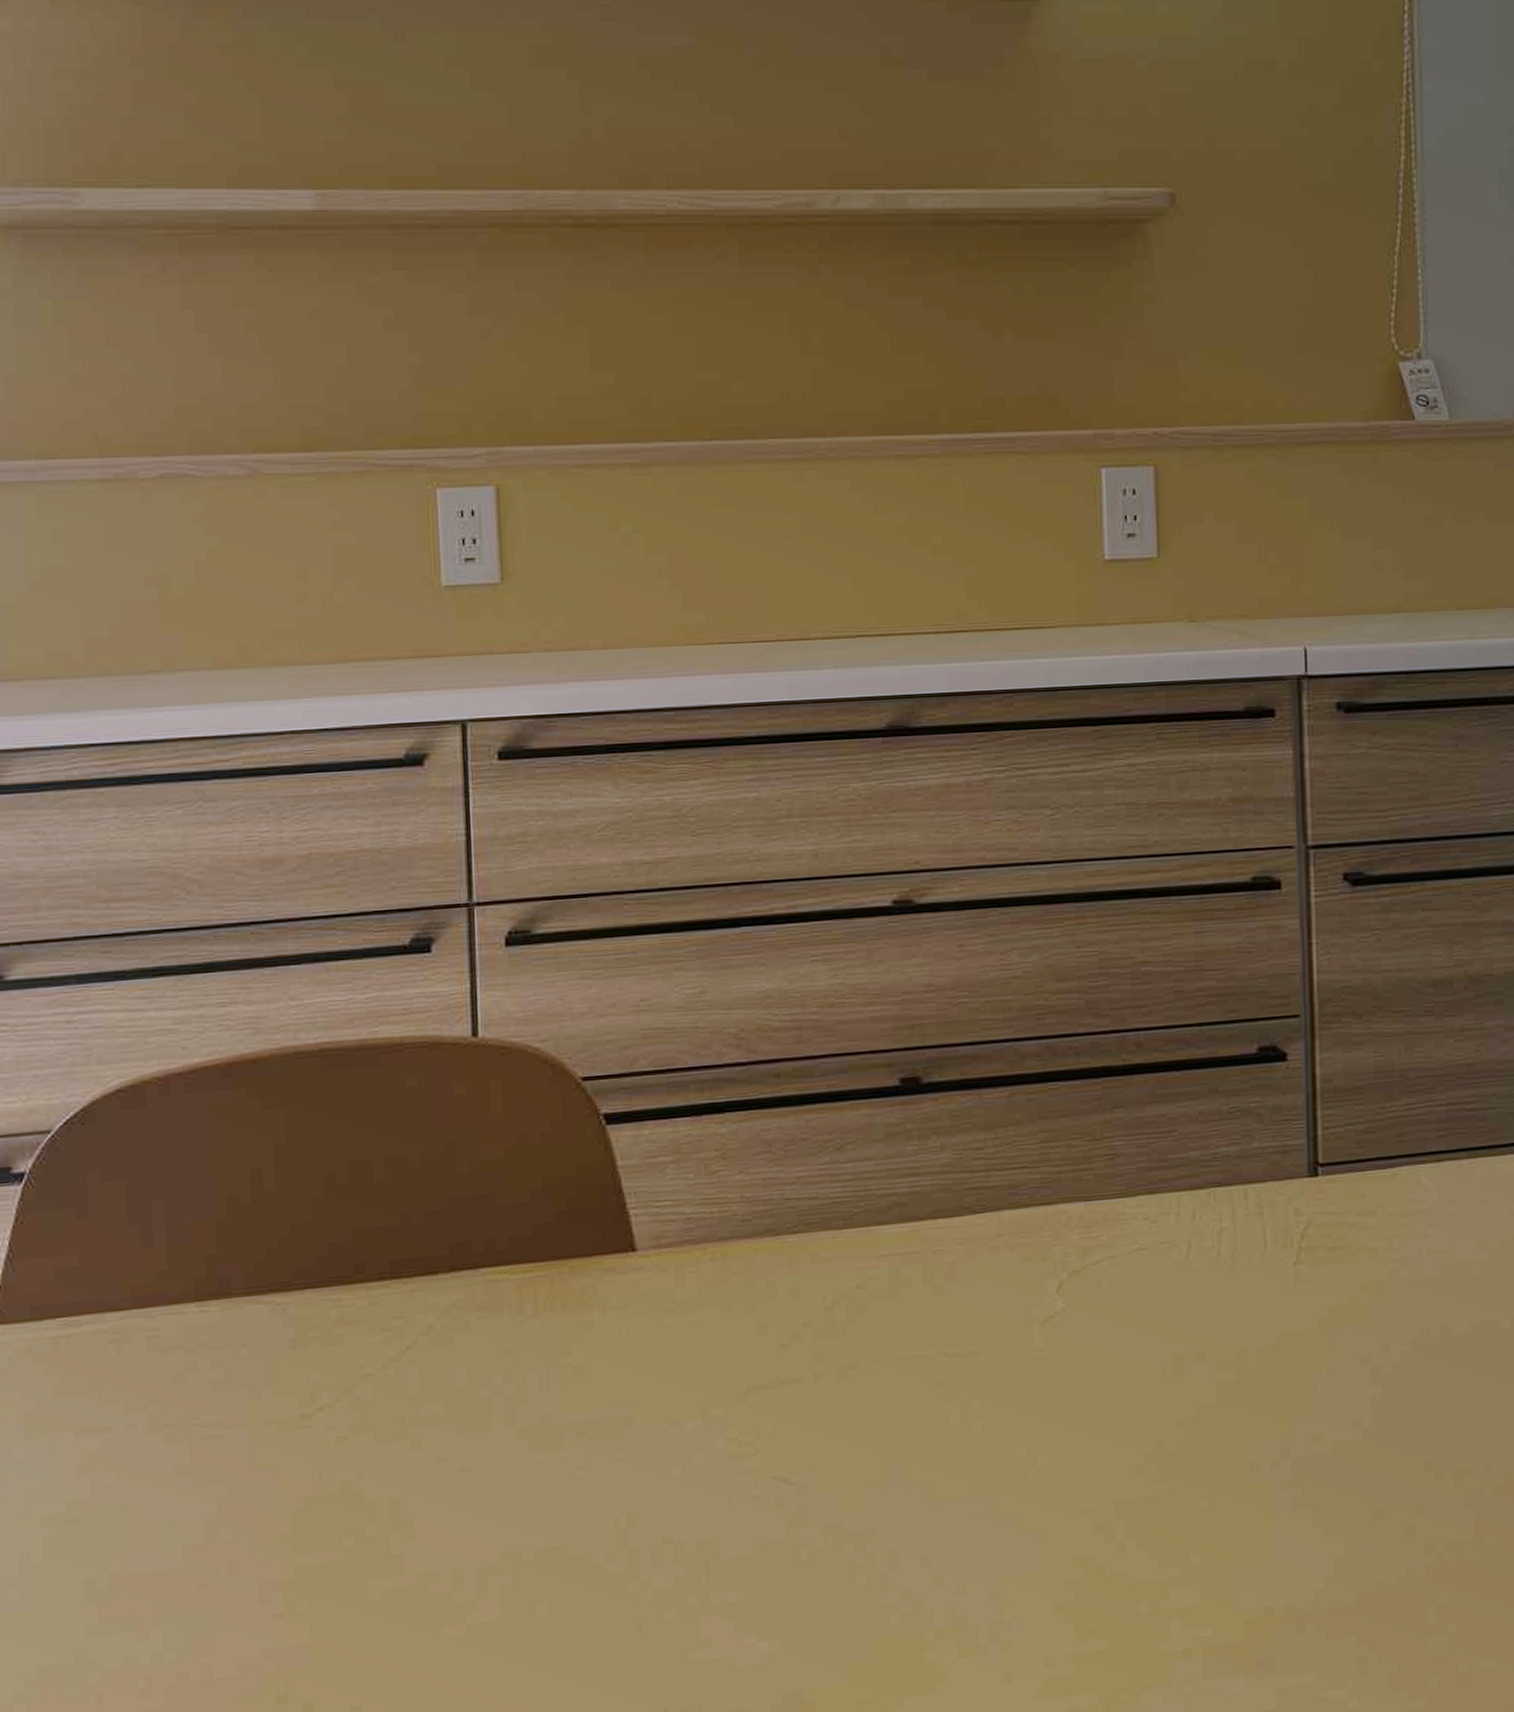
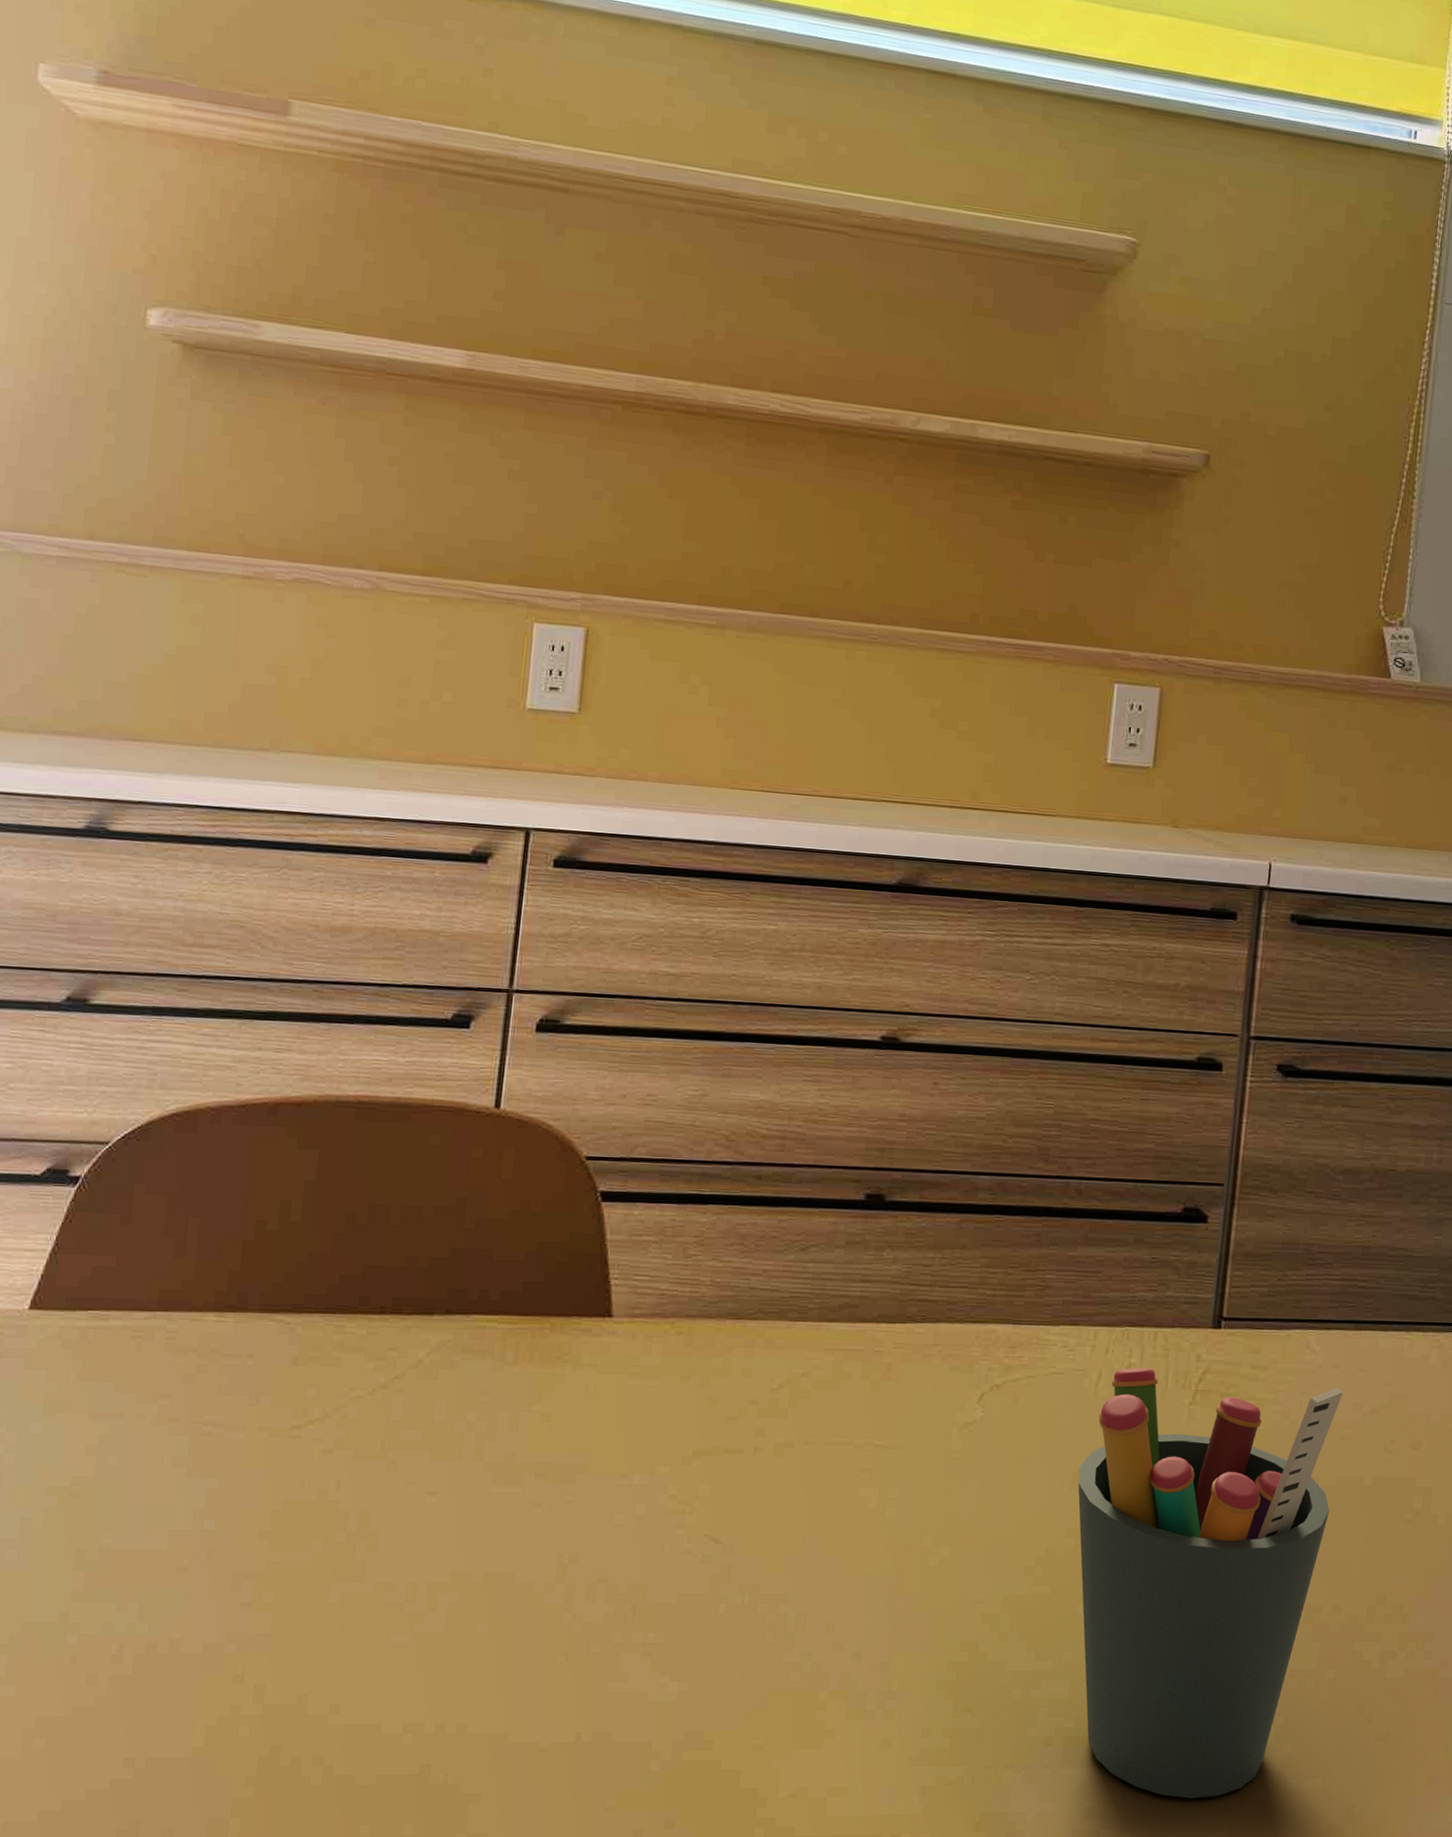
pen holder: none [1180,1225,1466,1698] -> present [1077,1368,1343,1799]

